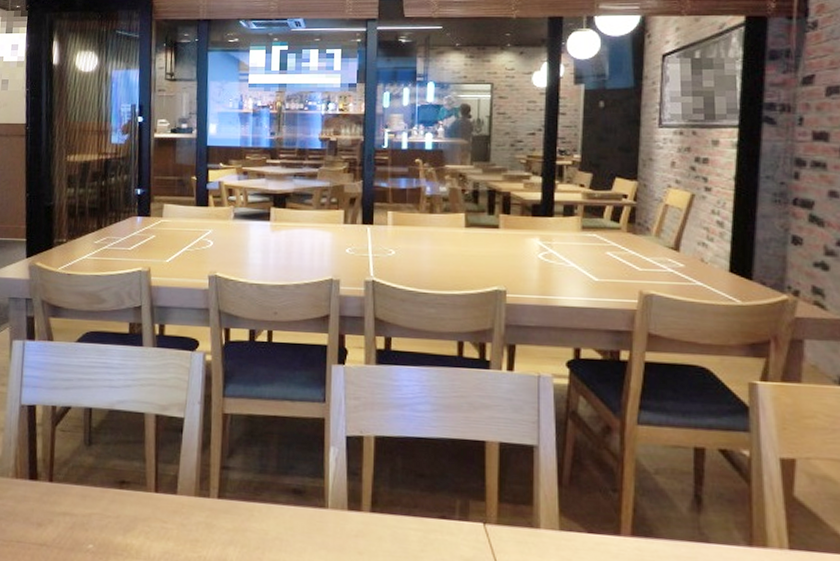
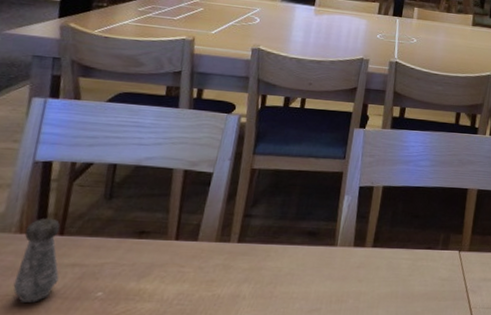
salt shaker: none [16,463,53,551] -> present [13,218,60,303]

